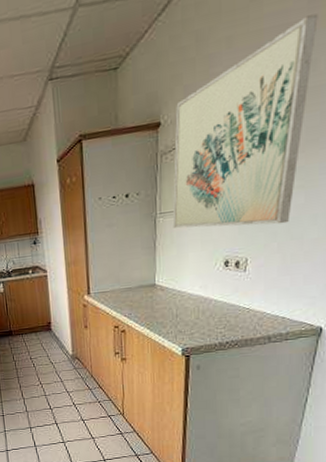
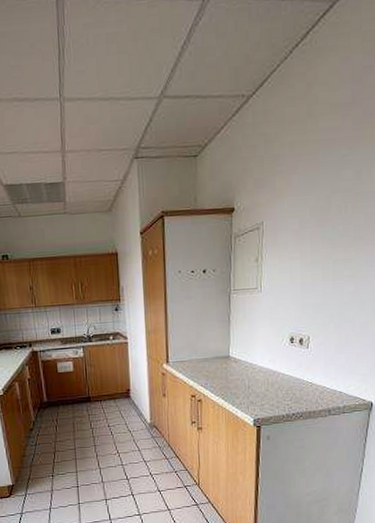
wall art: present [172,13,318,228] -> none [245,134,361,308]

